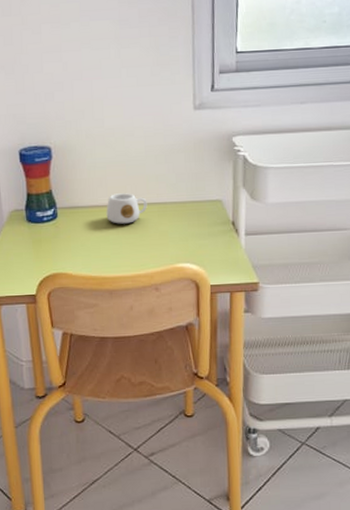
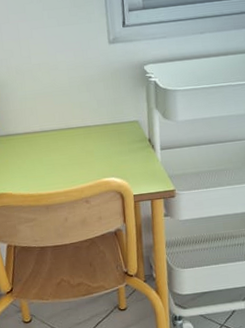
mug: present [106,193,147,224] -> none [38,119,74,147]

